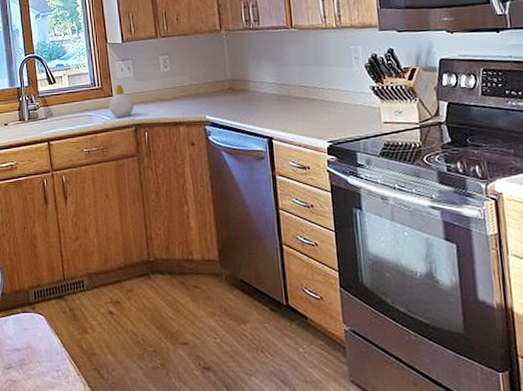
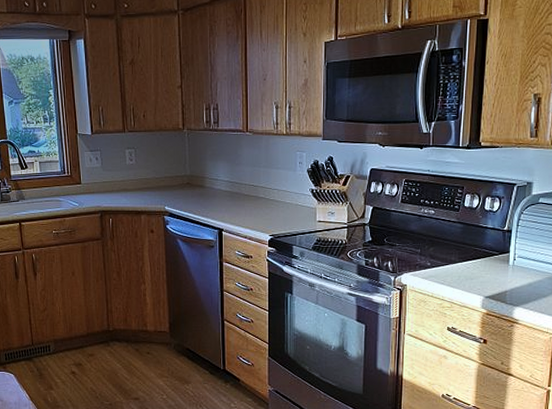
soap bottle: present [108,84,134,118] -> none [77,173,101,205]

